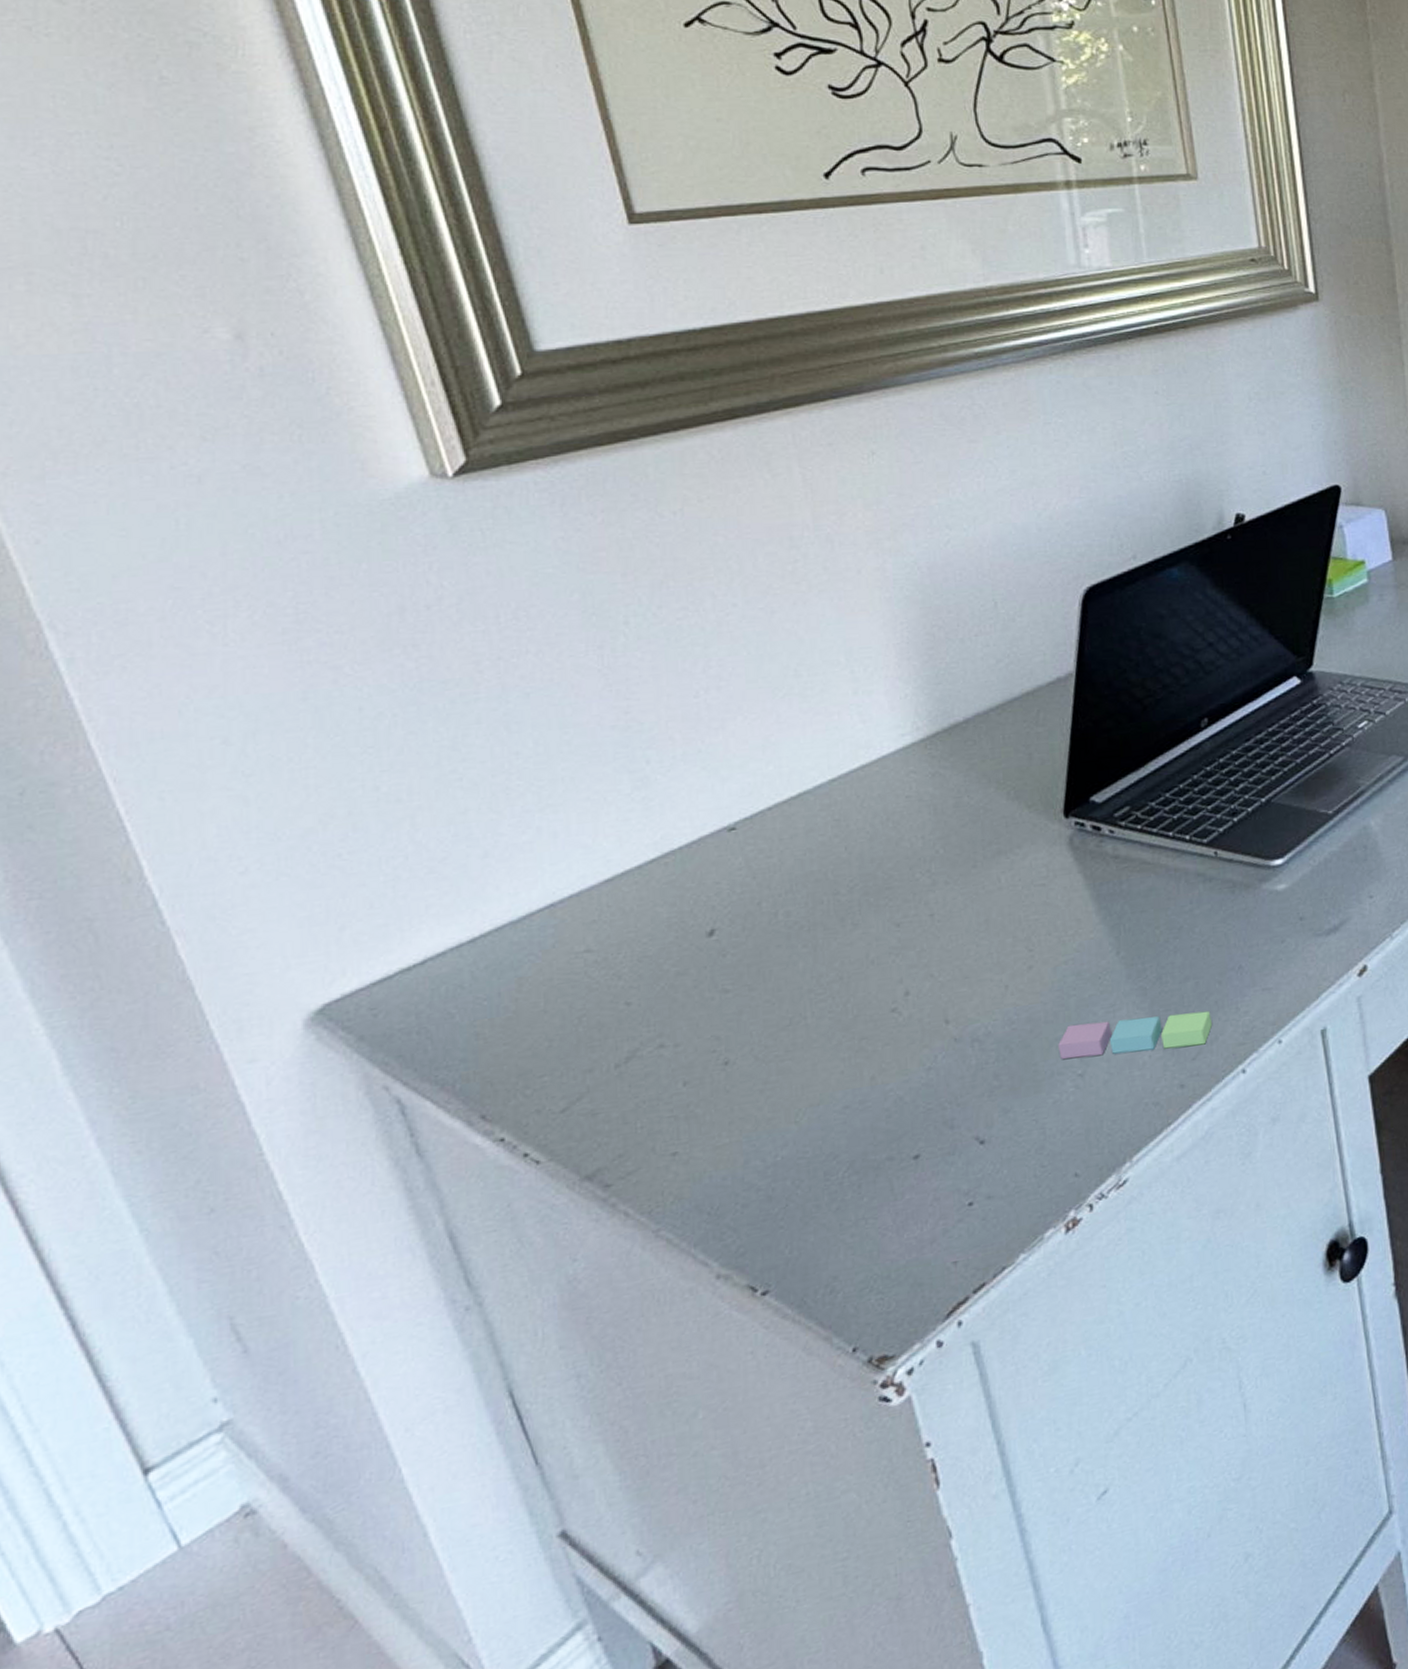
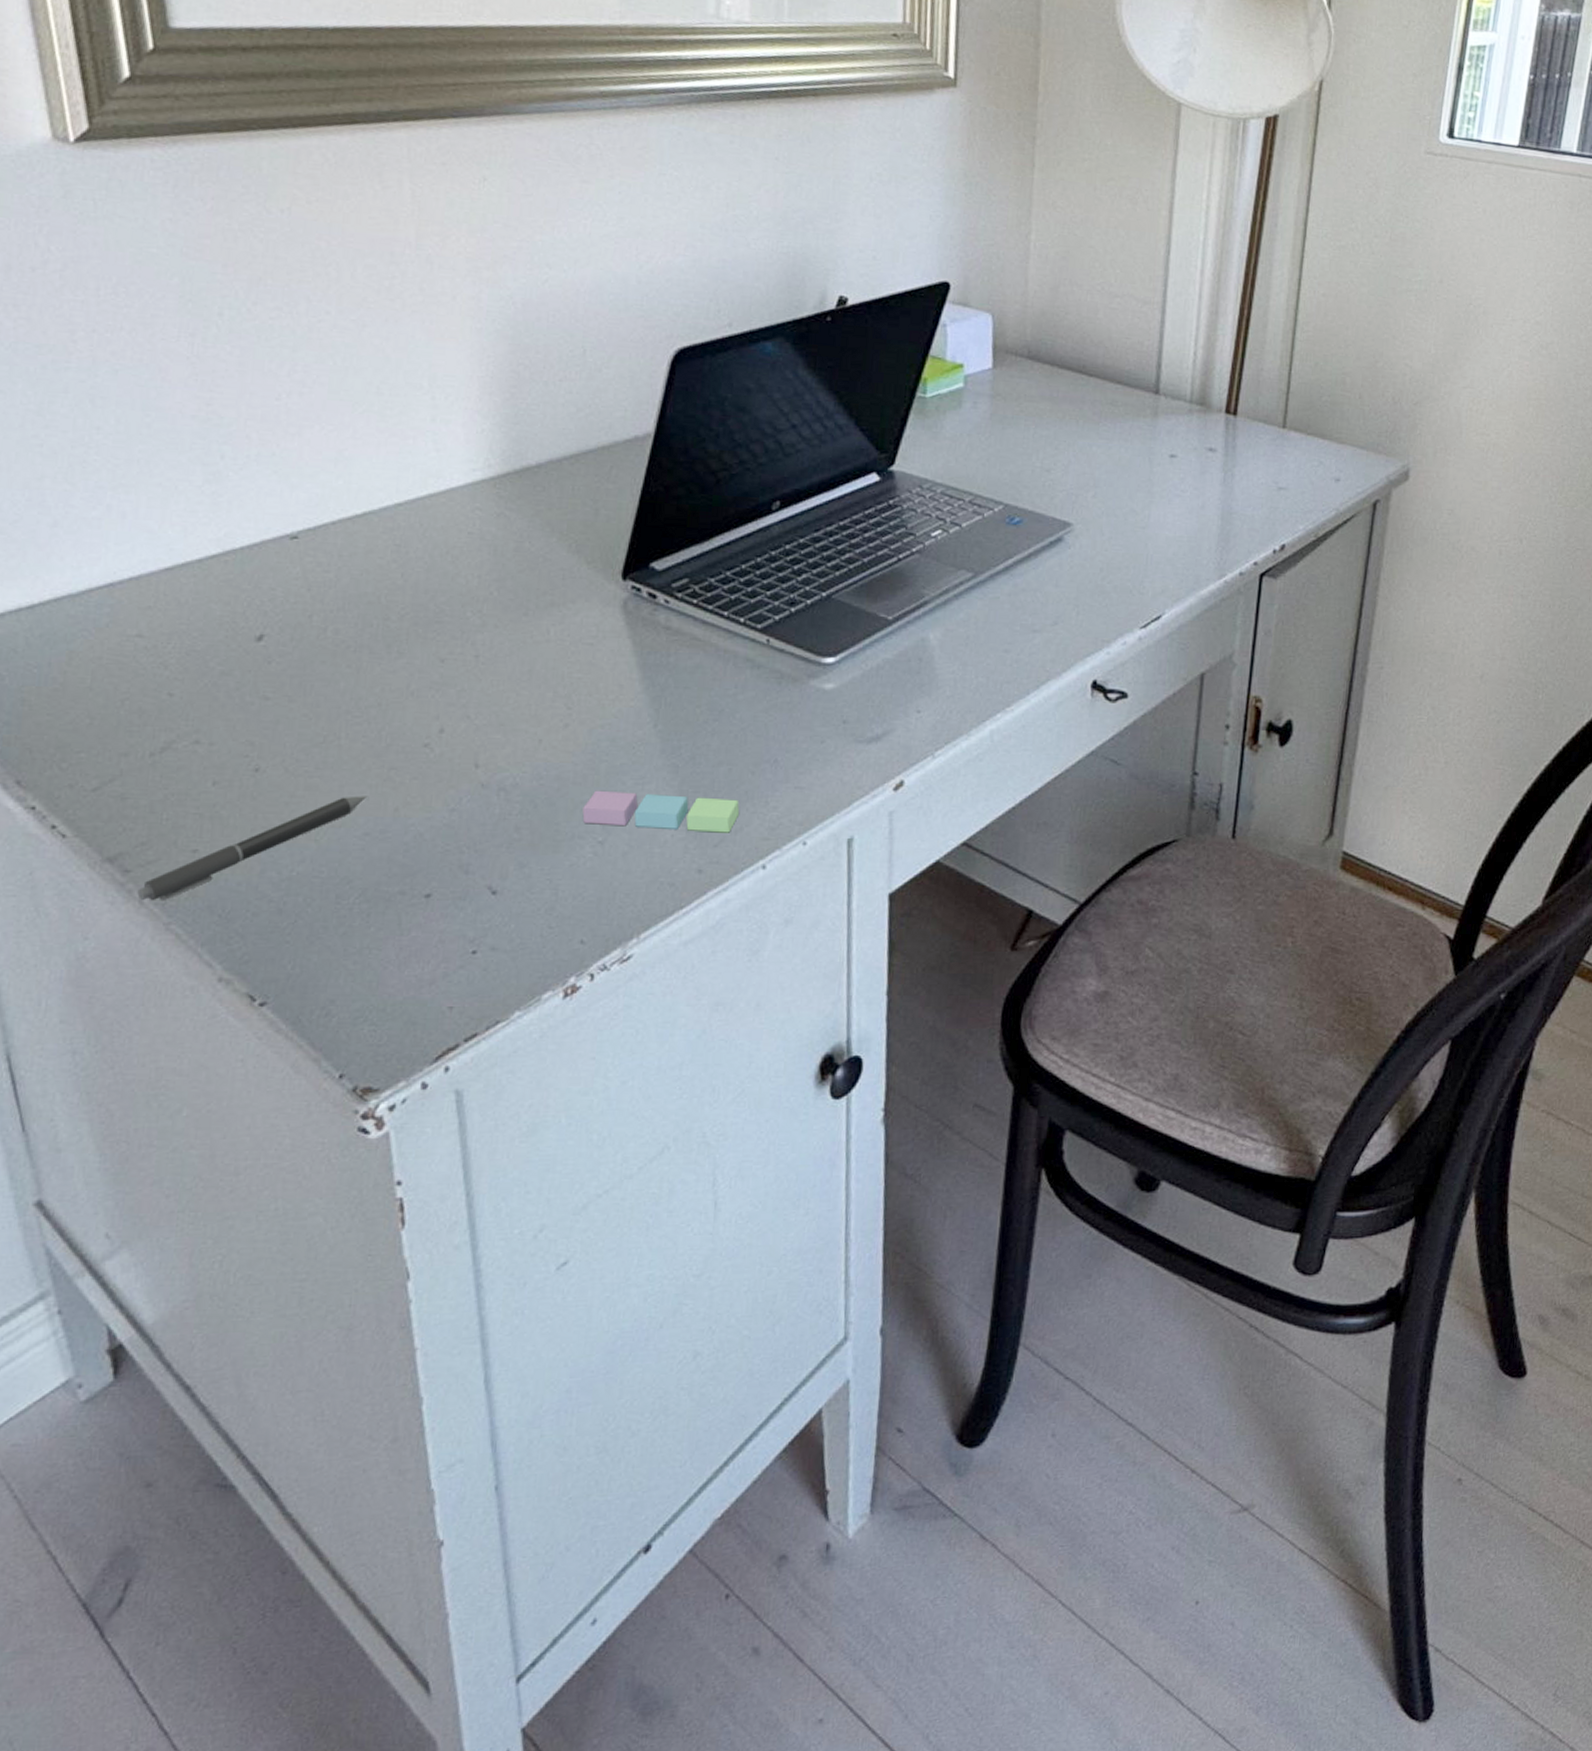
pen: none [621,1069,842,1212] -> present [137,796,368,902]

